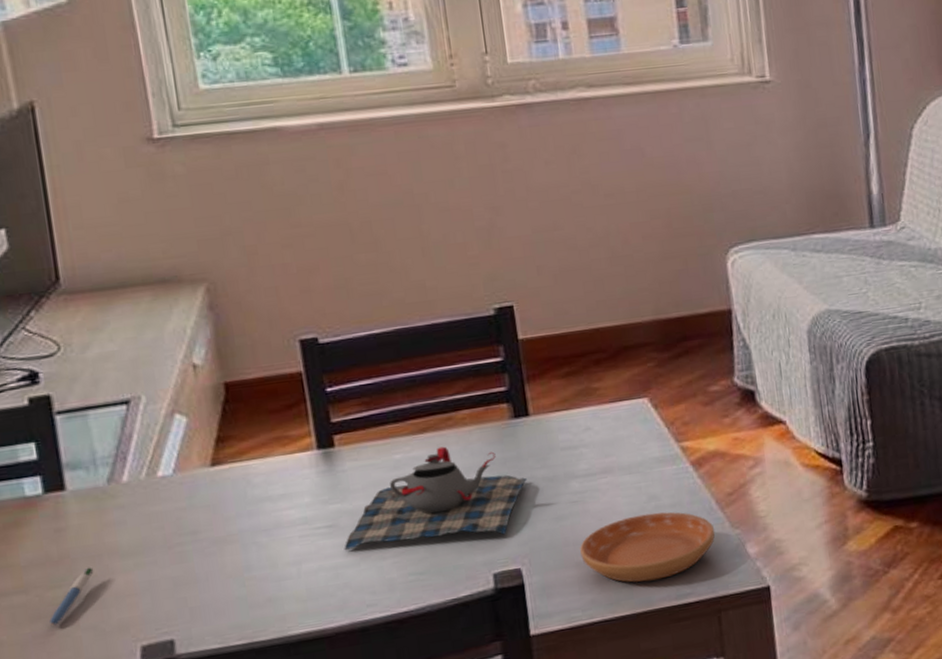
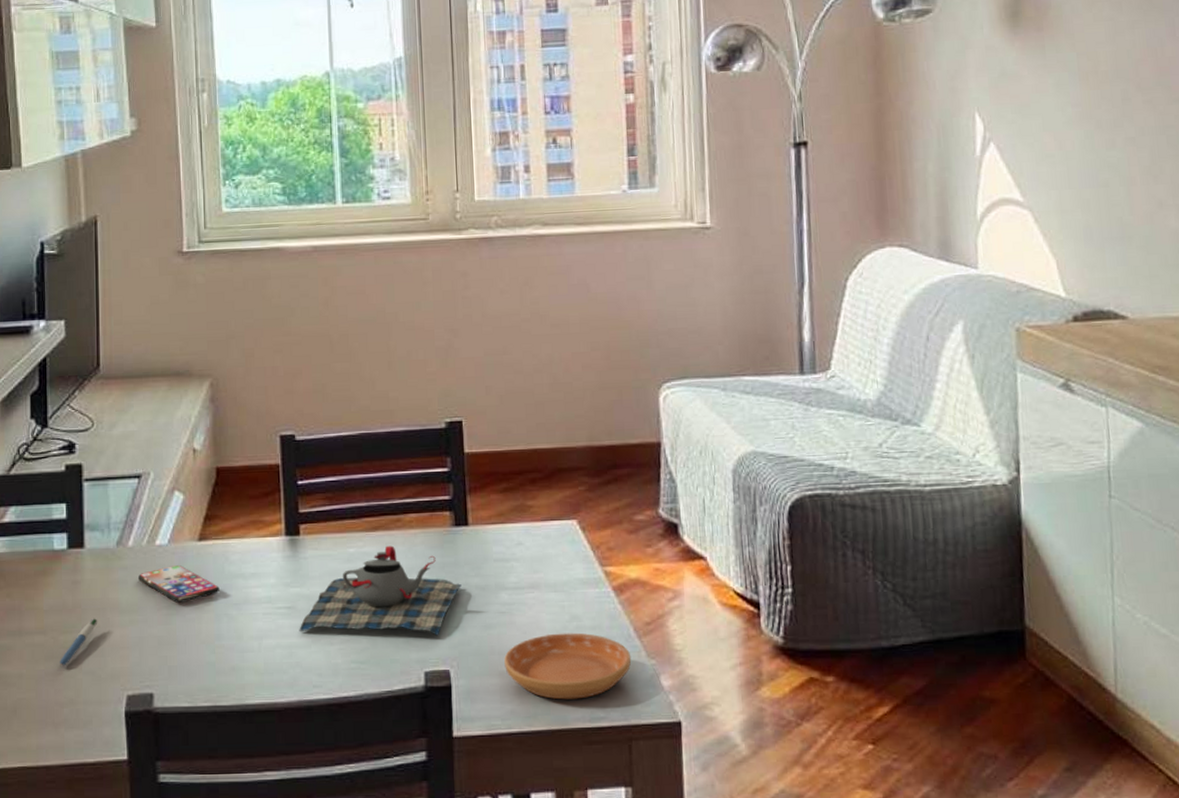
smartphone: none [140,496,244,538] -> present [138,565,220,603]

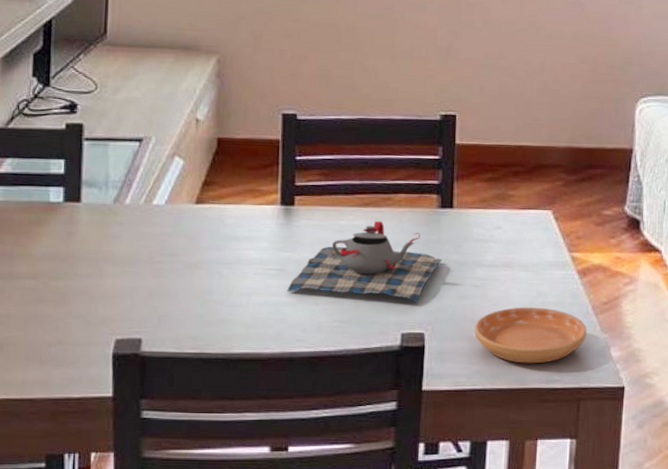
pen: present [60,618,98,666] -> none [50,267,91,310]
smartphone: present [138,565,220,603] -> none [134,225,213,259]

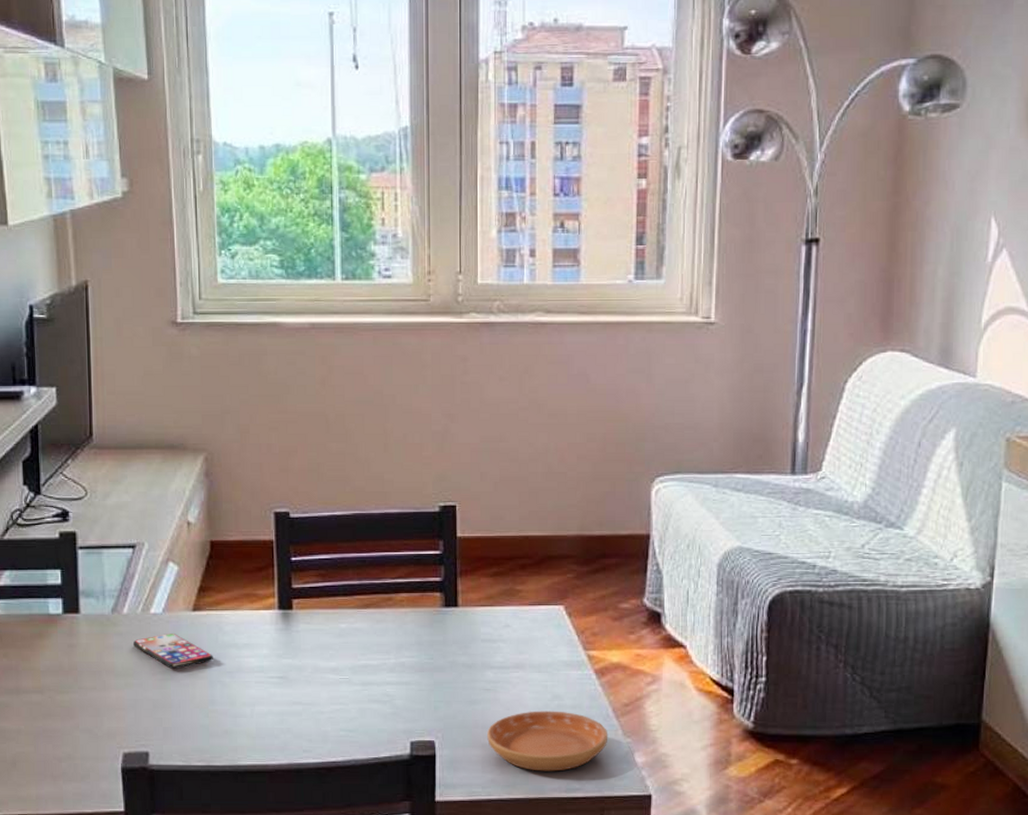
smartphone: none [134,225,213,259] -> present [133,634,213,669]
teapot: present [287,221,442,303] -> none [290,623,449,709]

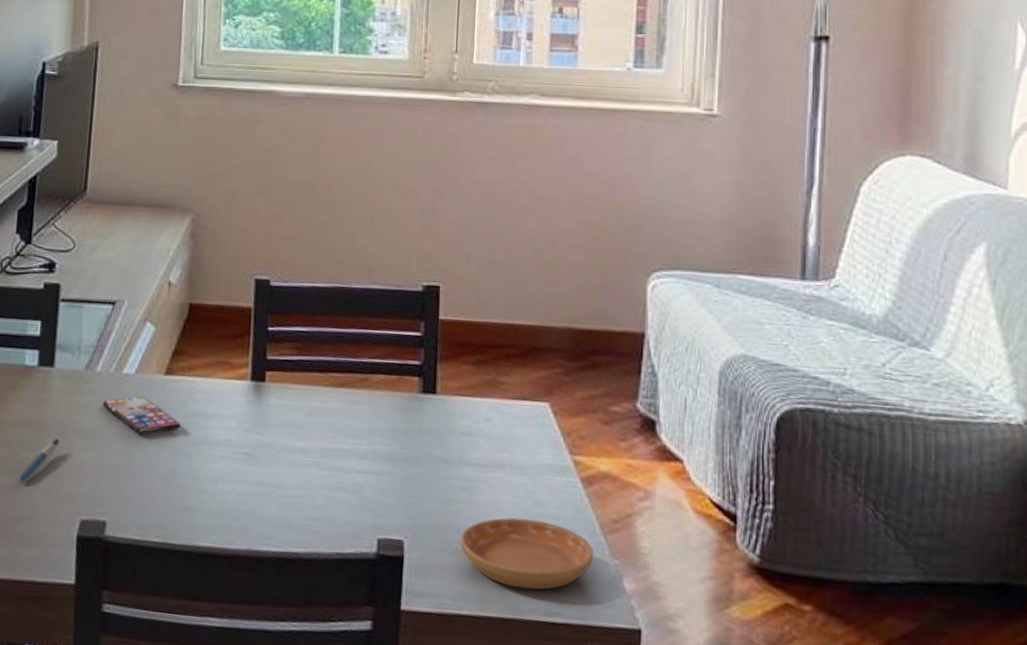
pen: none [57,680,94,724] -> present [19,438,60,482]

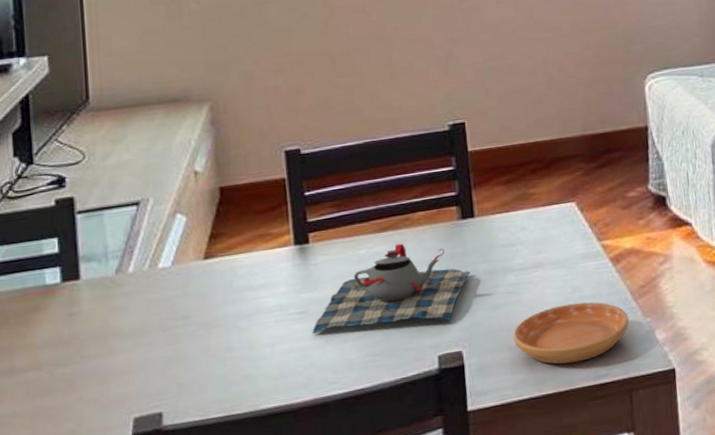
pen: present [19,438,60,482] -> none [58,347,99,399]
smartphone: present [103,396,181,435] -> none [141,285,228,322]
teapot: none [255,404,424,503] -> present [312,243,470,334]

